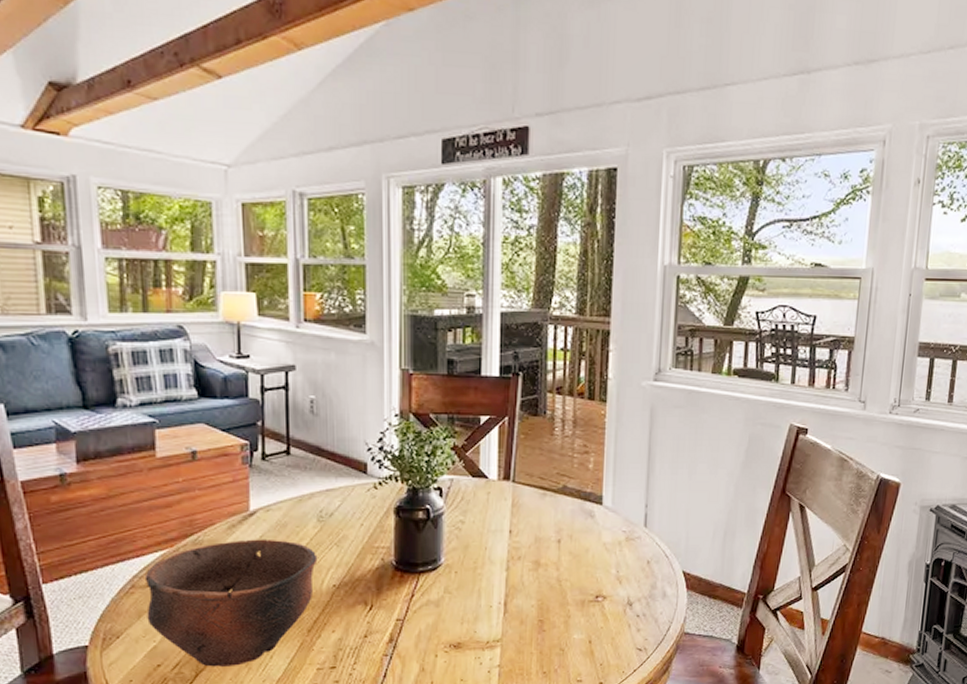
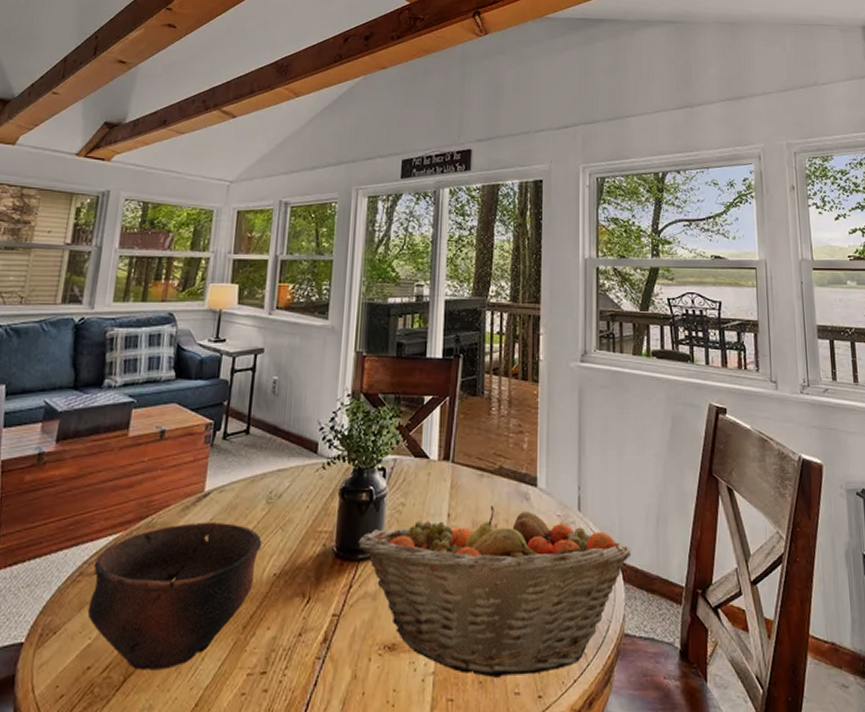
fruit basket: none [417,523,697,669] -> present [358,506,632,678]

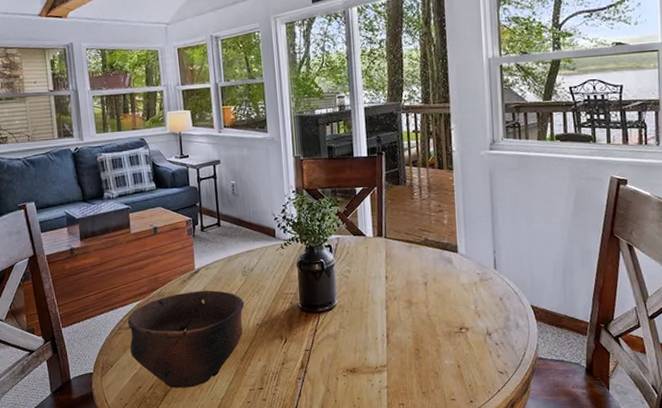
fruit basket: present [358,506,632,678] -> none [317,269,542,389]

